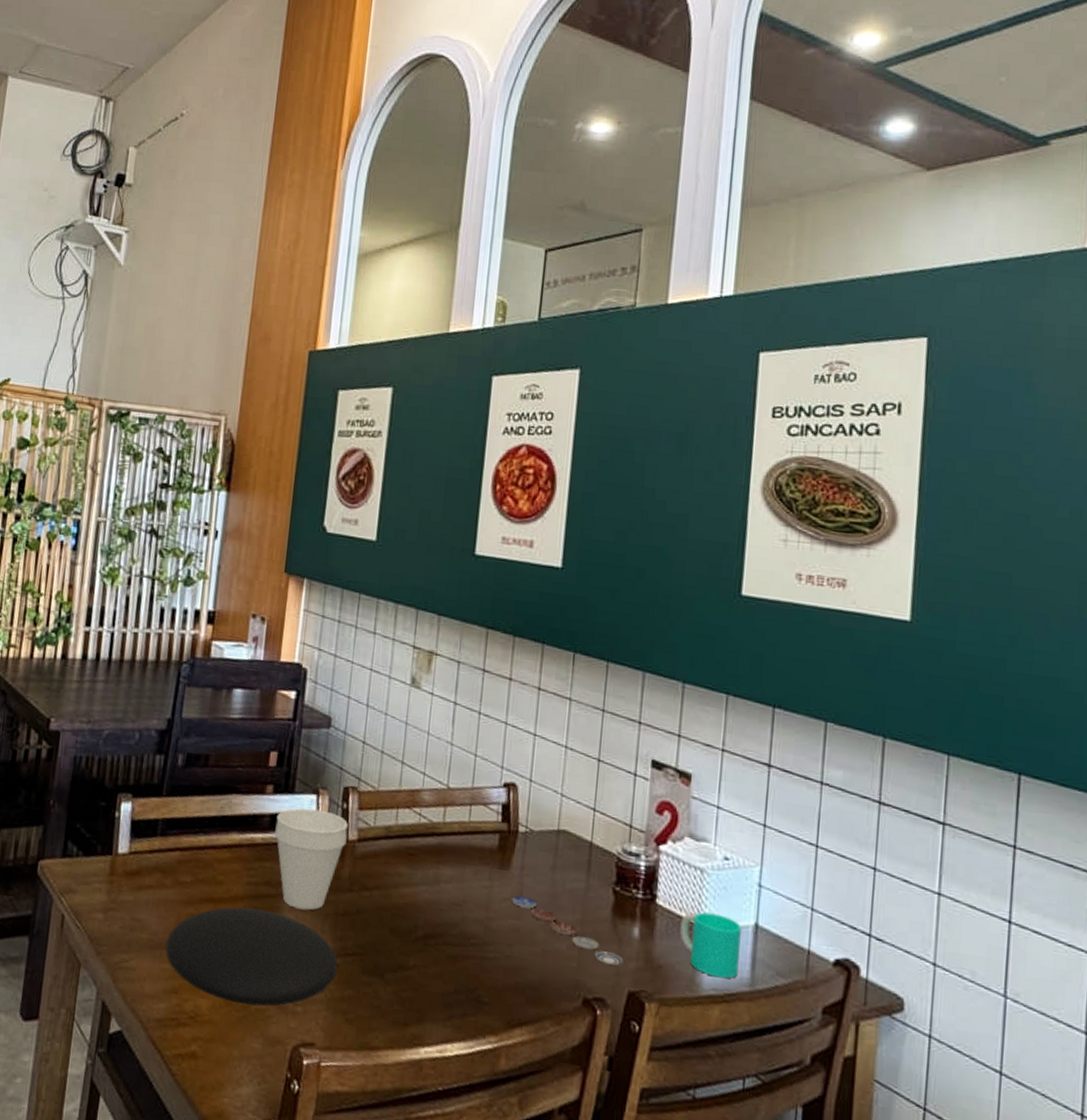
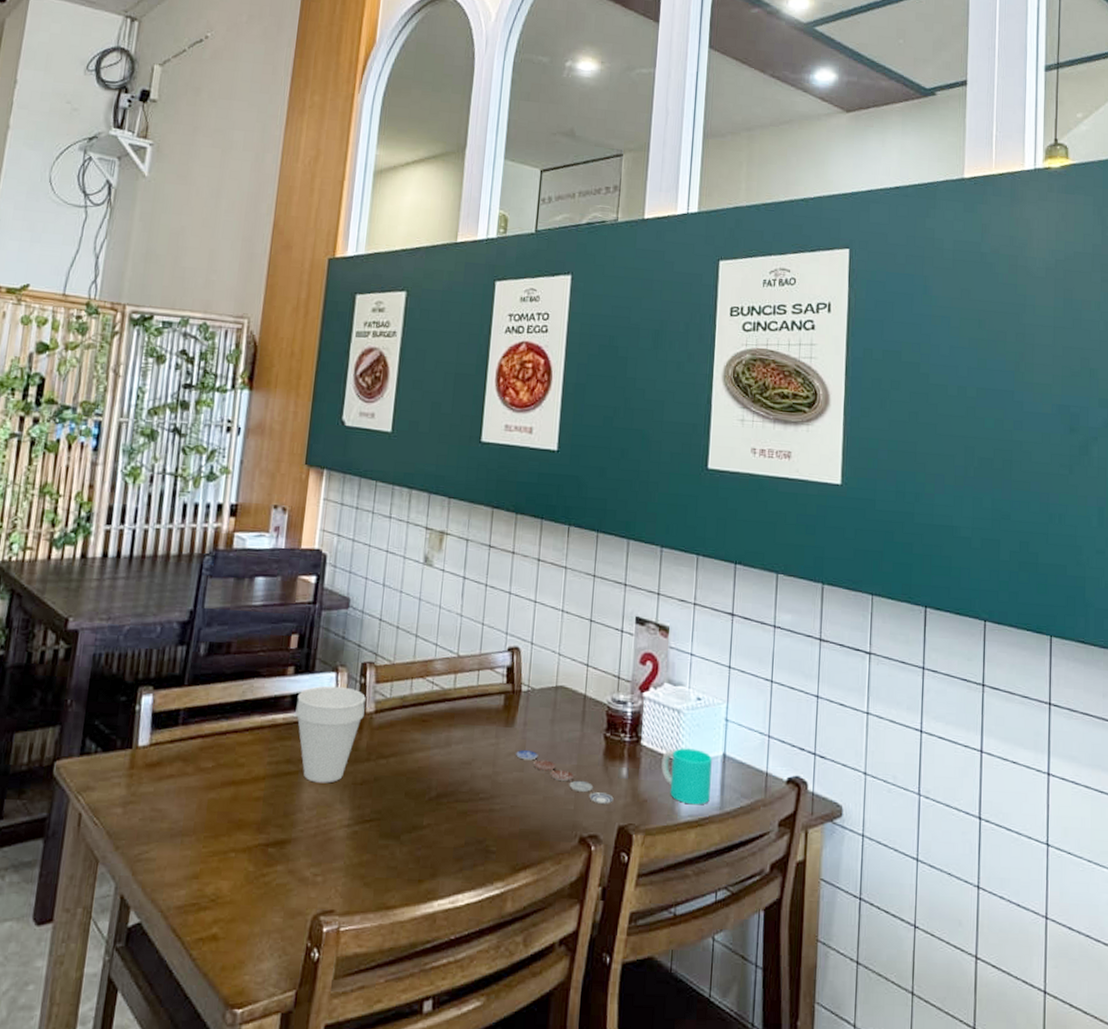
plate: present [165,907,338,1007] -> none [186,786,357,882]

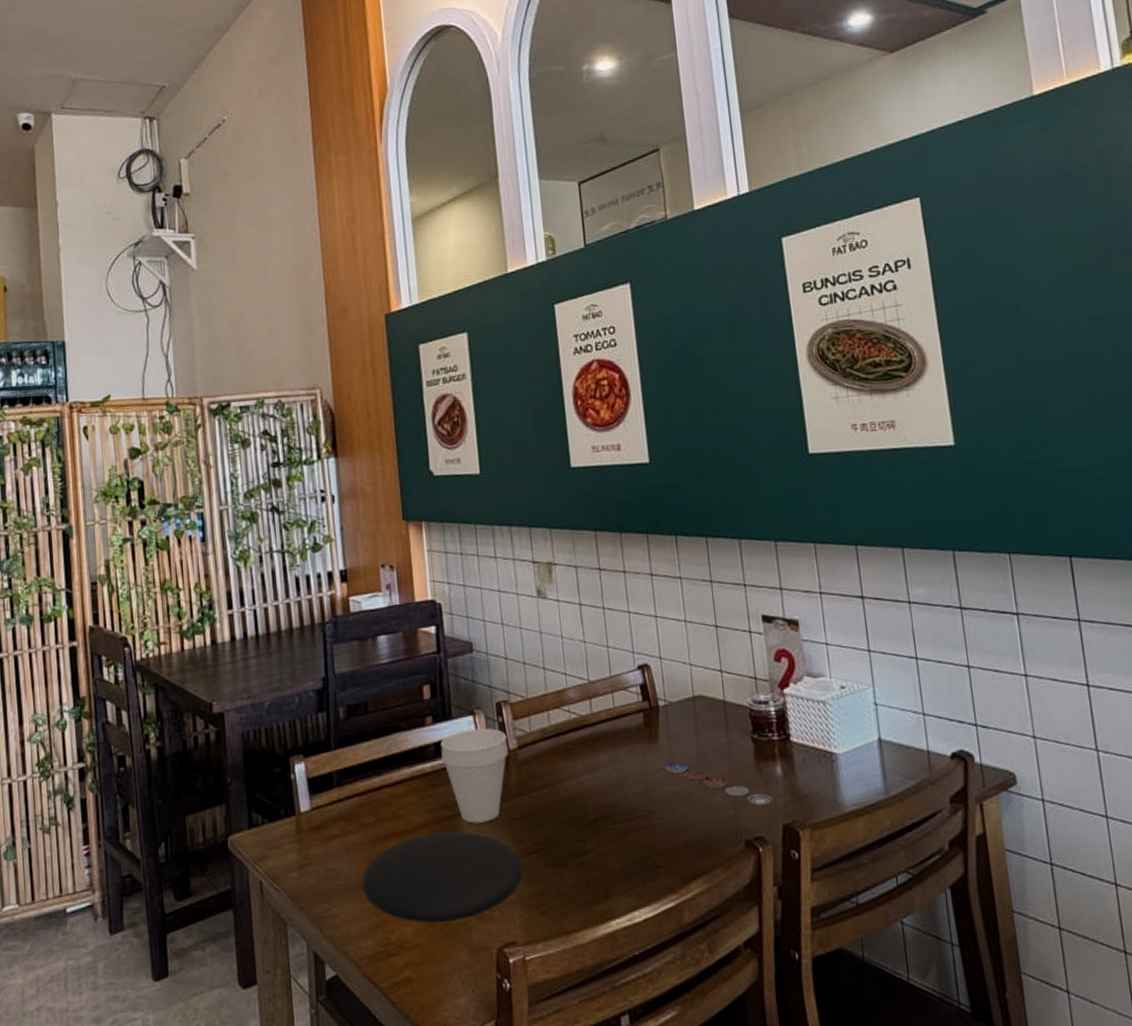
plate: none [186,786,357,882] -> present [362,831,524,923]
cup: present [661,748,712,805] -> none [815,737,873,794]

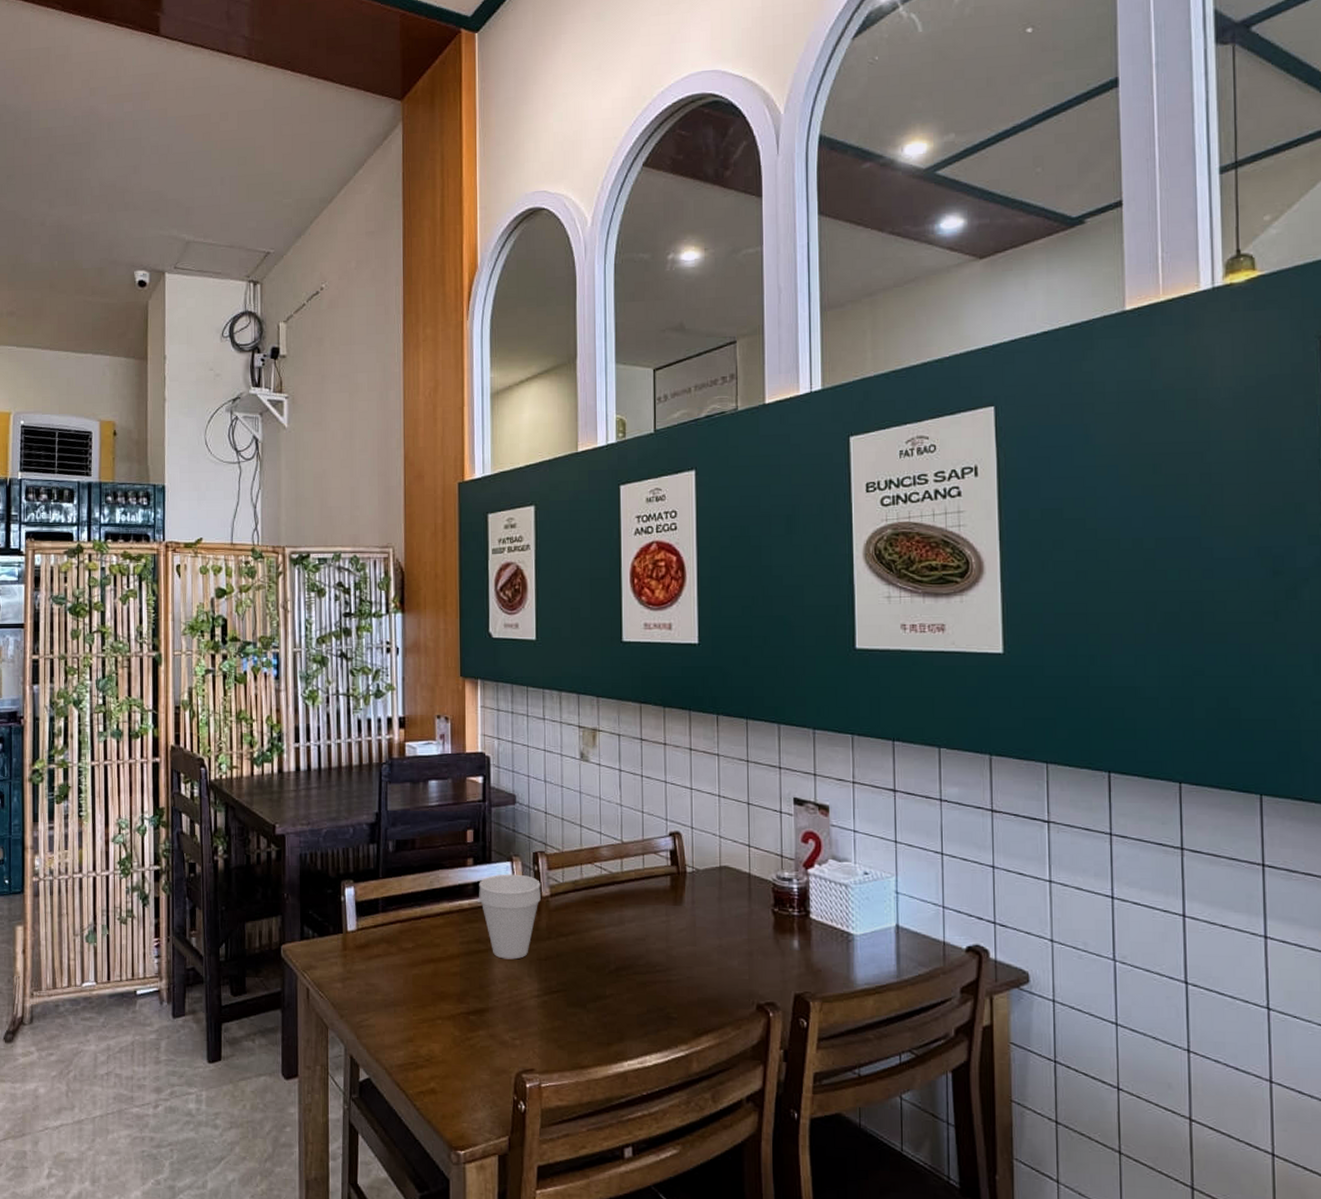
plate: present [362,831,524,923] -> none [398,963,546,1044]
plate: present [665,763,773,806] -> none [687,926,787,974]

